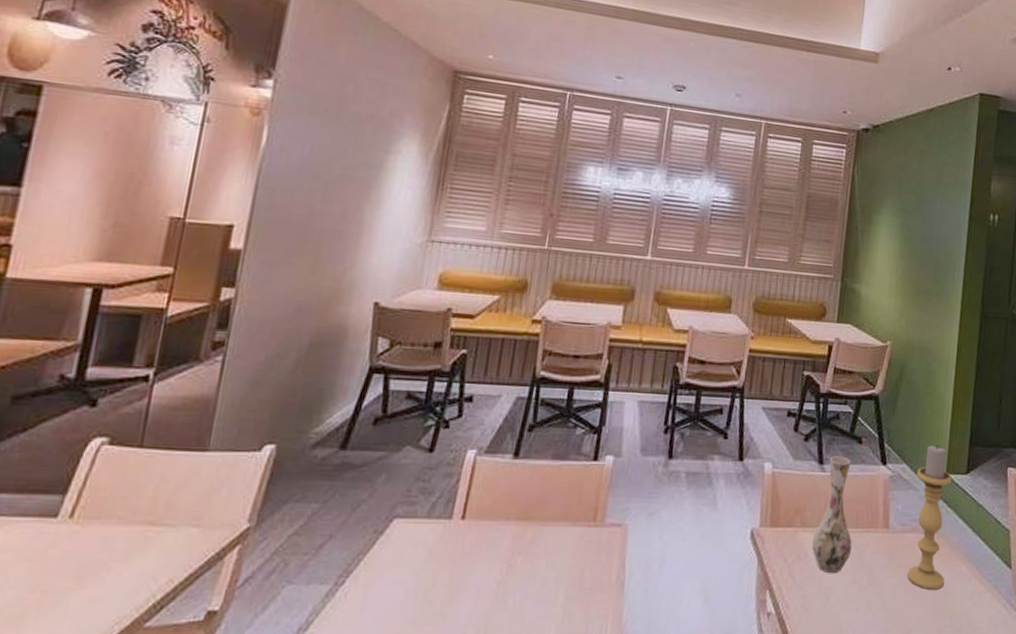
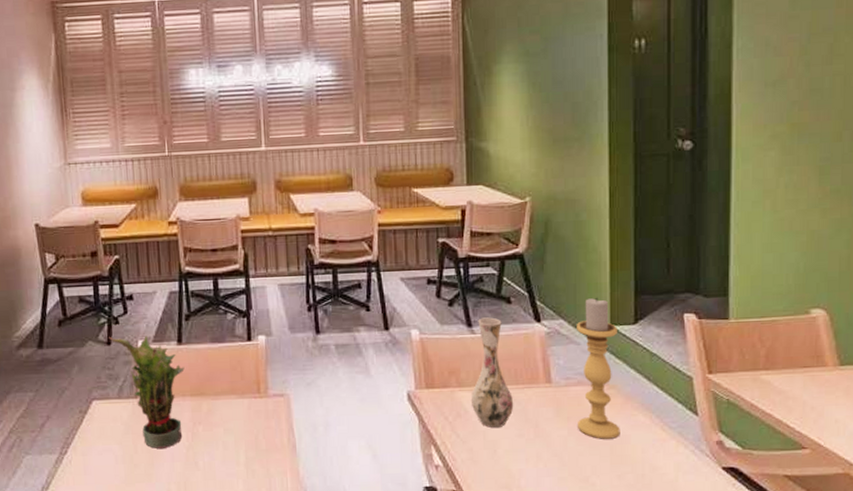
potted plant: none [432,442,516,582] -> present [109,336,185,449]

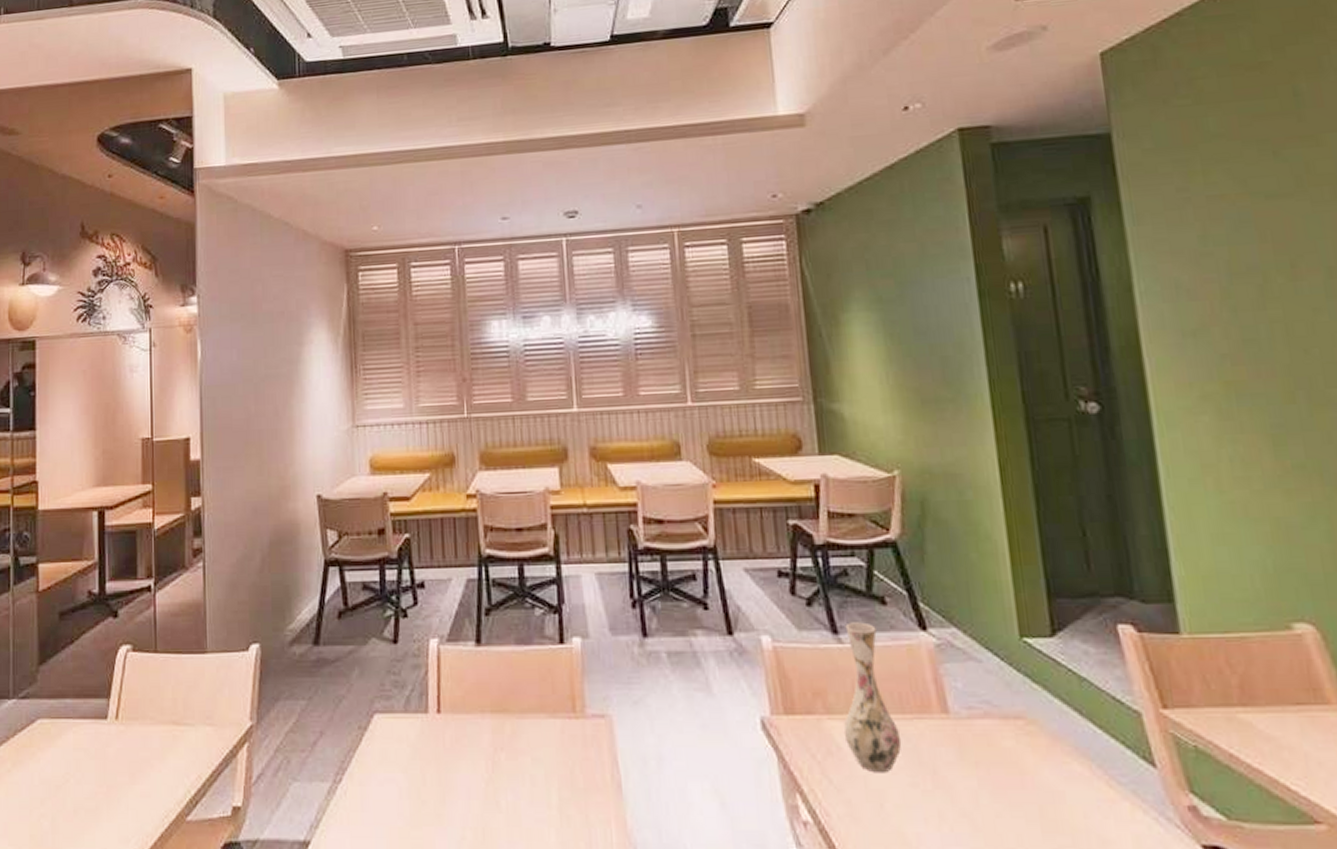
potted plant: present [109,336,185,449] -> none [395,632,484,780]
candle holder: present [577,297,620,439] -> none [975,599,1051,795]

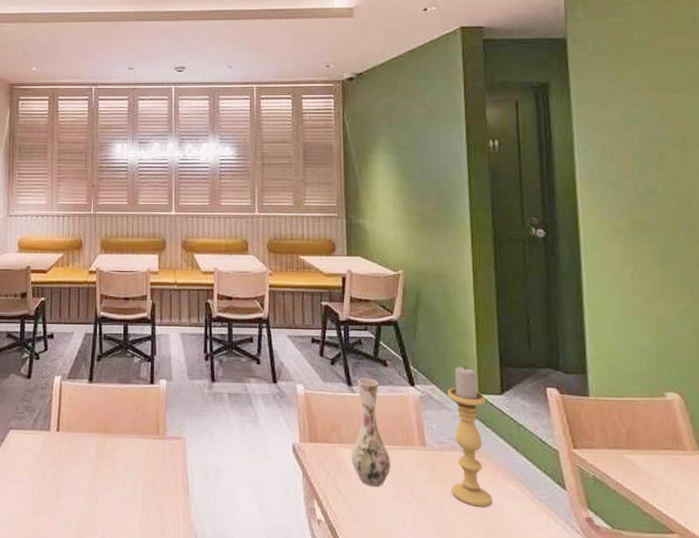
candle holder: none [975,599,1051,795] -> present [448,366,493,507]

